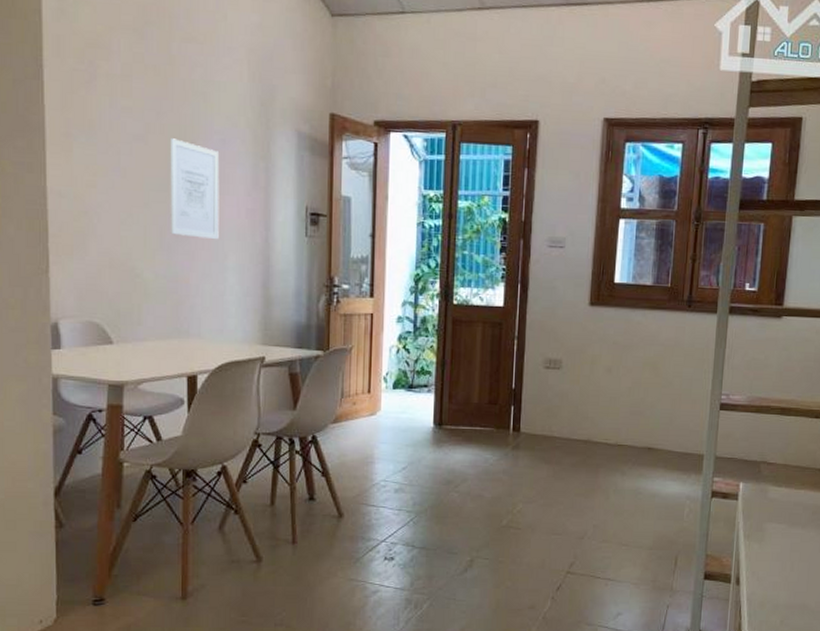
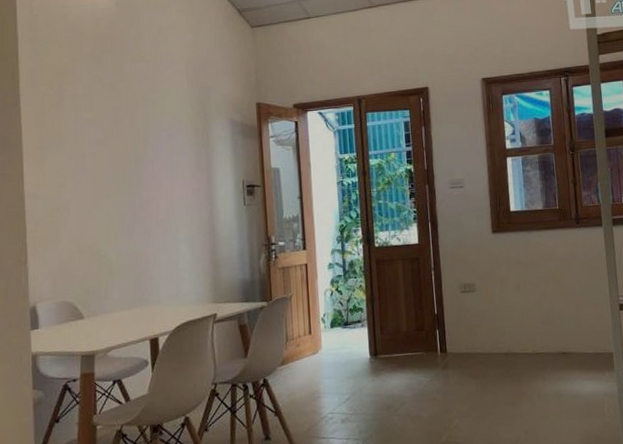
wall art: present [169,138,220,240] -> none [125,139,171,218]

